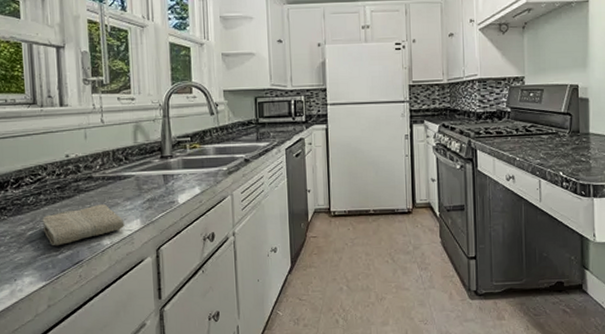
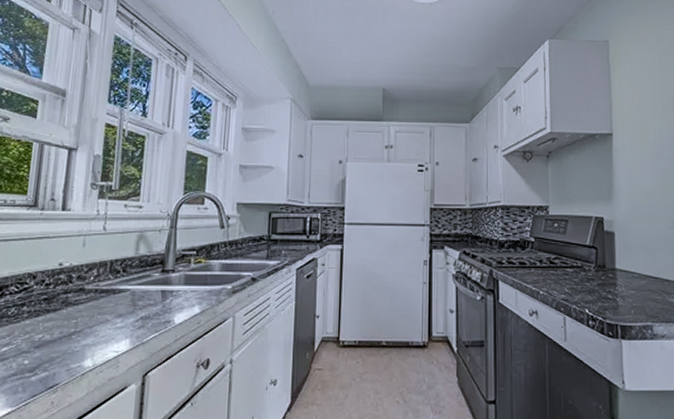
washcloth: present [42,204,125,245] -> none [19,321,112,365]

